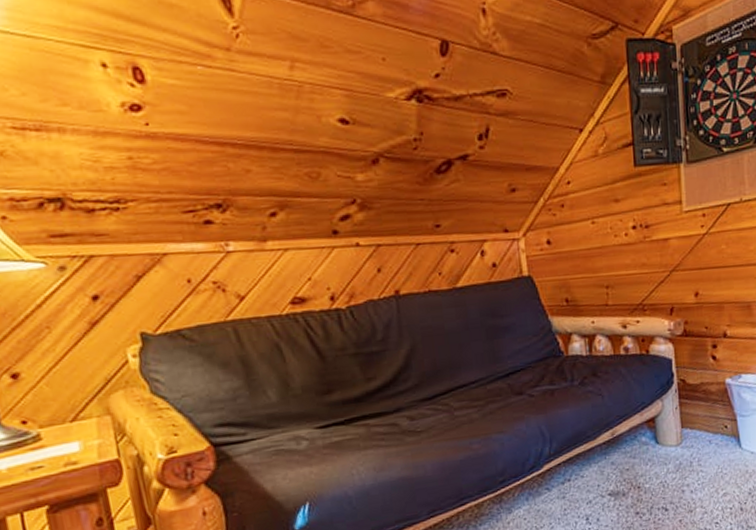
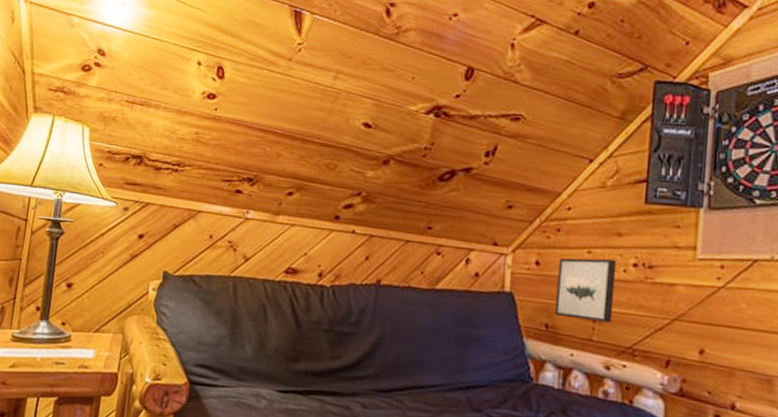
wall art: none [568,225,622,290] -> present [554,258,617,323]

